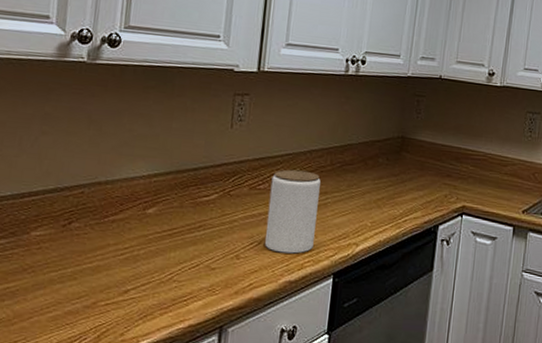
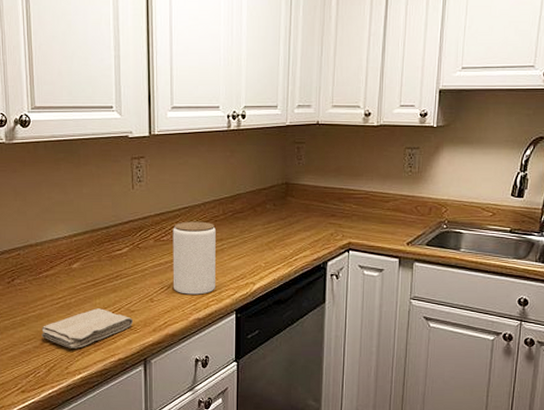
washcloth: none [96,263,213,311] -> present [41,308,134,349]

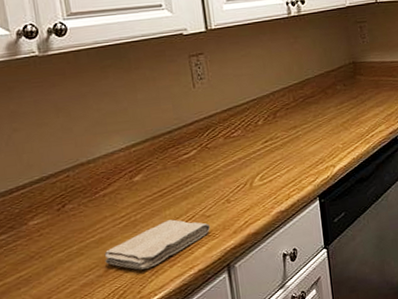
jar: present [173,221,216,295] -> none [242,111,295,189]

